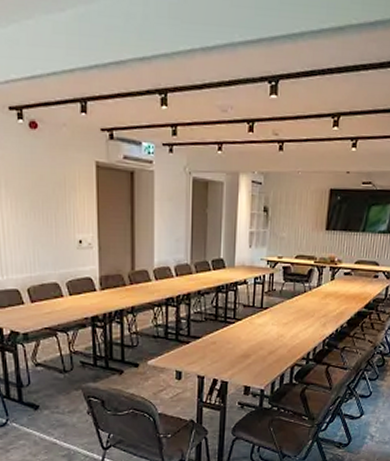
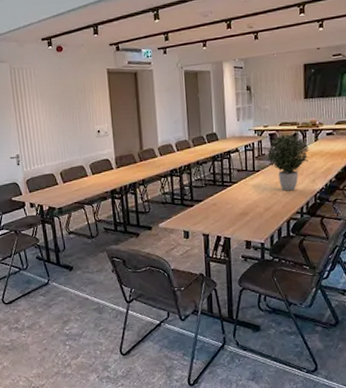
potted plant: none [278,268,325,334] -> present [267,134,310,191]

